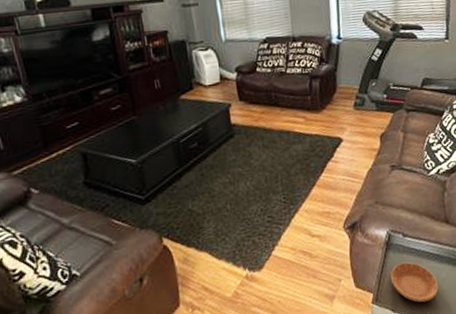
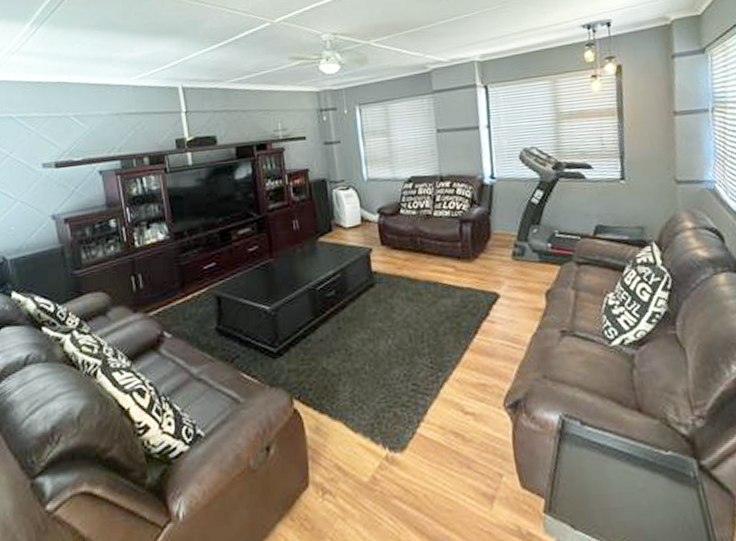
saucer: present [390,262,439,303] -> none [566,460,635,520]

